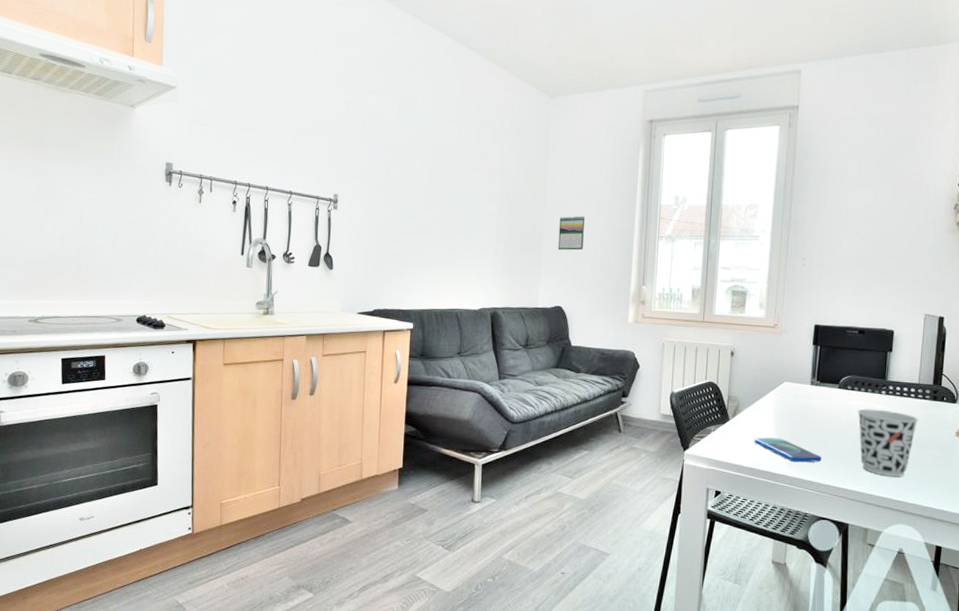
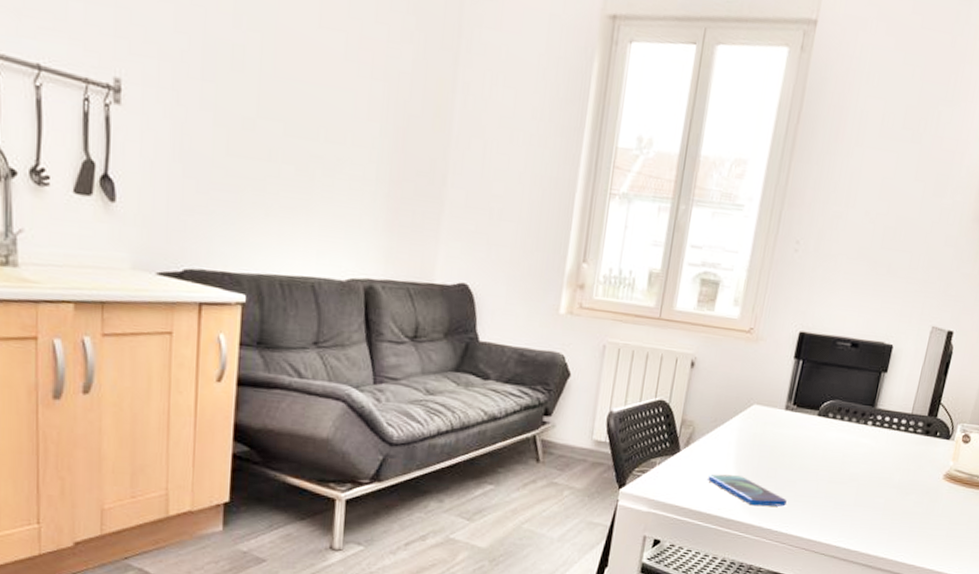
calendar: present [558,215,586,251] -> none [467,150,510,204]
cup: present [858,409,919,477] -> none [832,442,905,526]

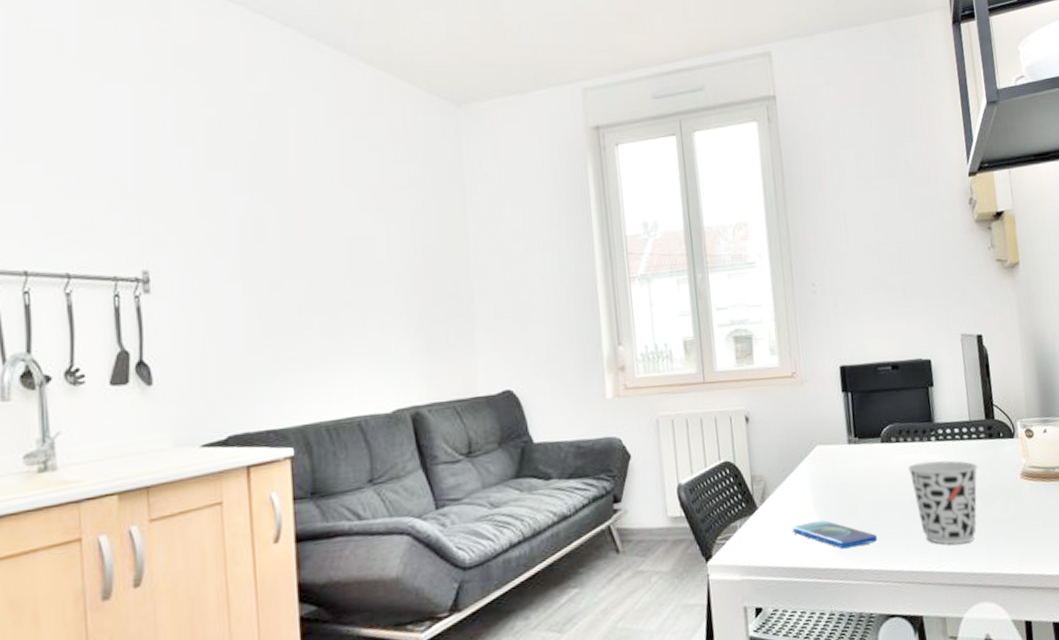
cup: none [832,442,905,526] -> present [908,460,978,545]

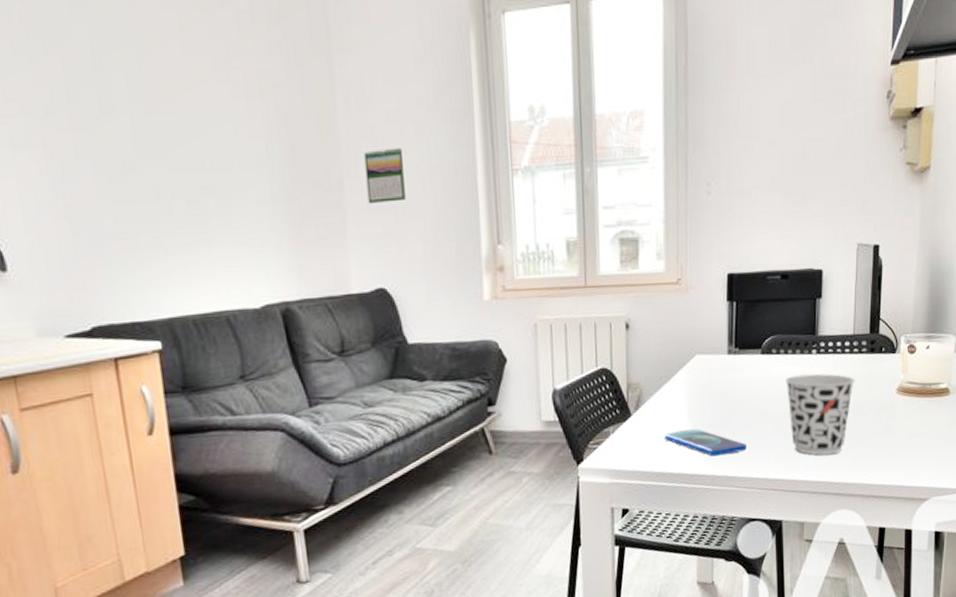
calendar: none [492,261,531,312] -> present [364,148,406,203]

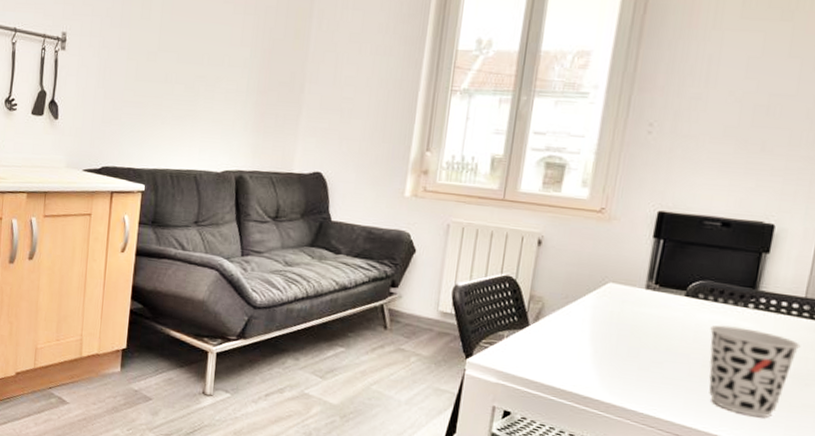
calendar: present [364,148,406,203] -> none [321,61,358,105]
smartphone: present [664,429,747,457] -> none [561,349,653,389]

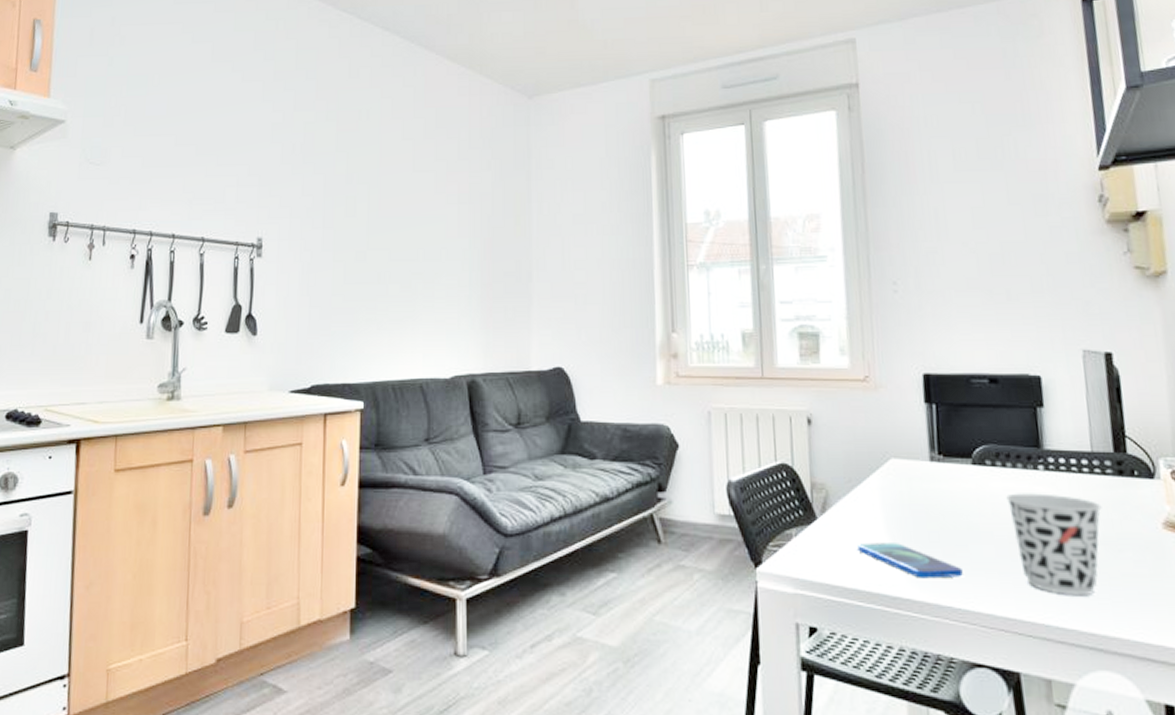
smartphone: none [561,349,653,389] -> present [857,542,963,579]

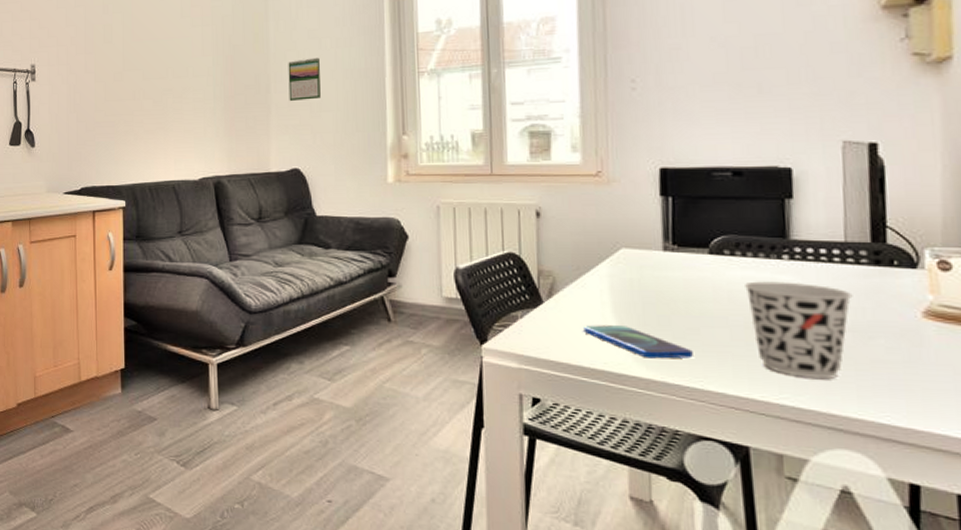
calendar: none [551,245,587,291] -> present [288,57,321,101]

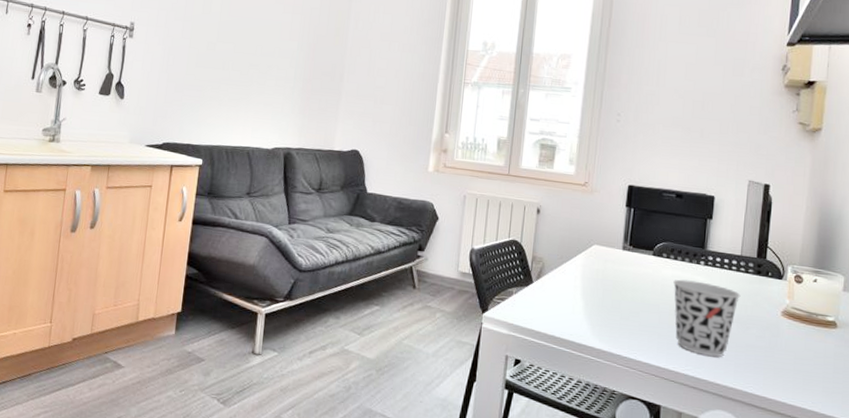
calendar: present [288,57,321,101] -> none [358,56,388,93]
smartphone: present [583,325,693,359] -> none [559,303,633,335]

